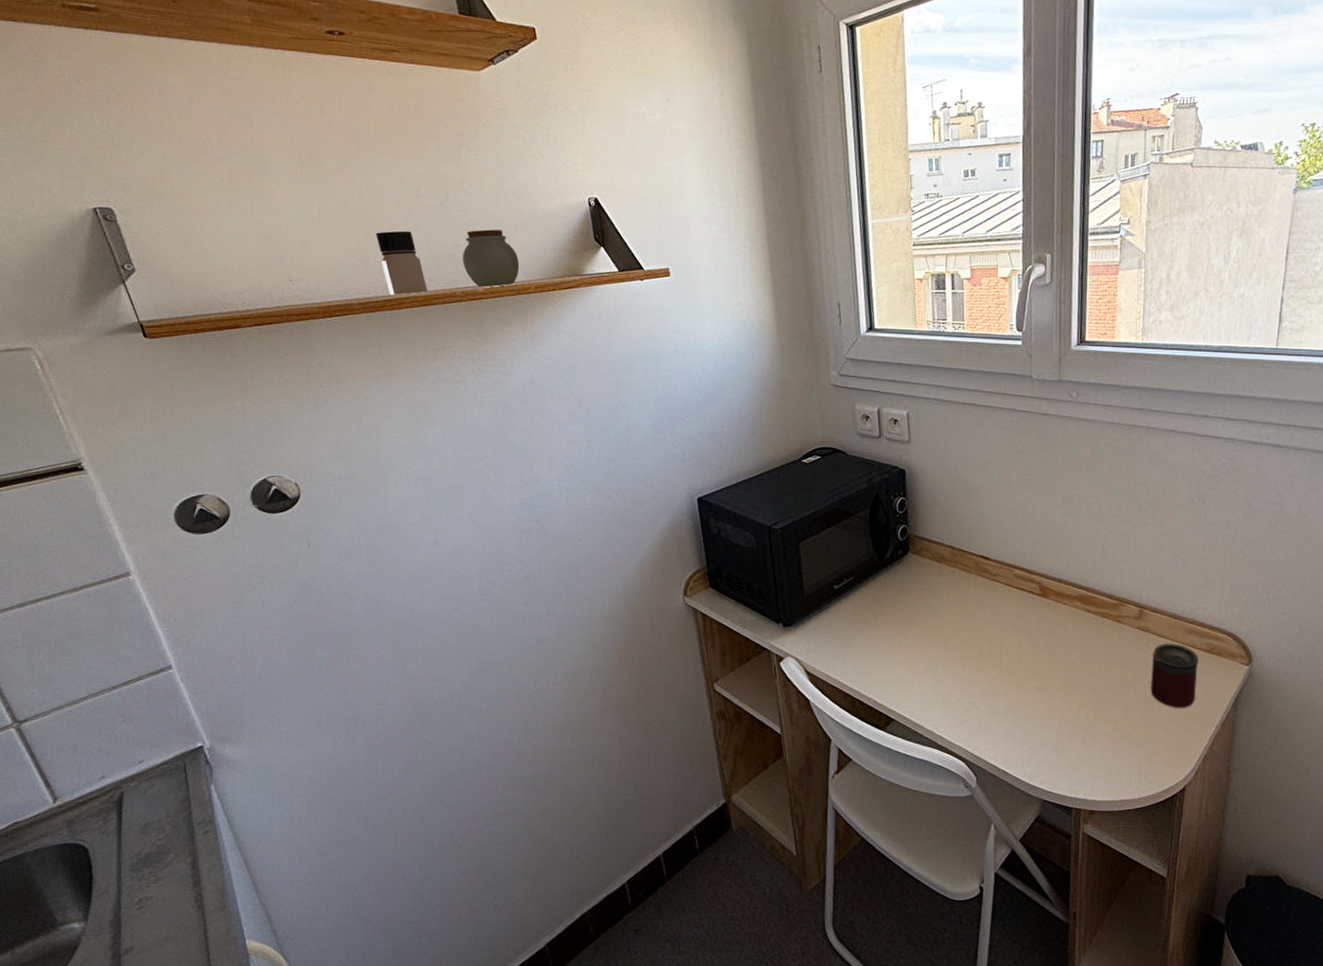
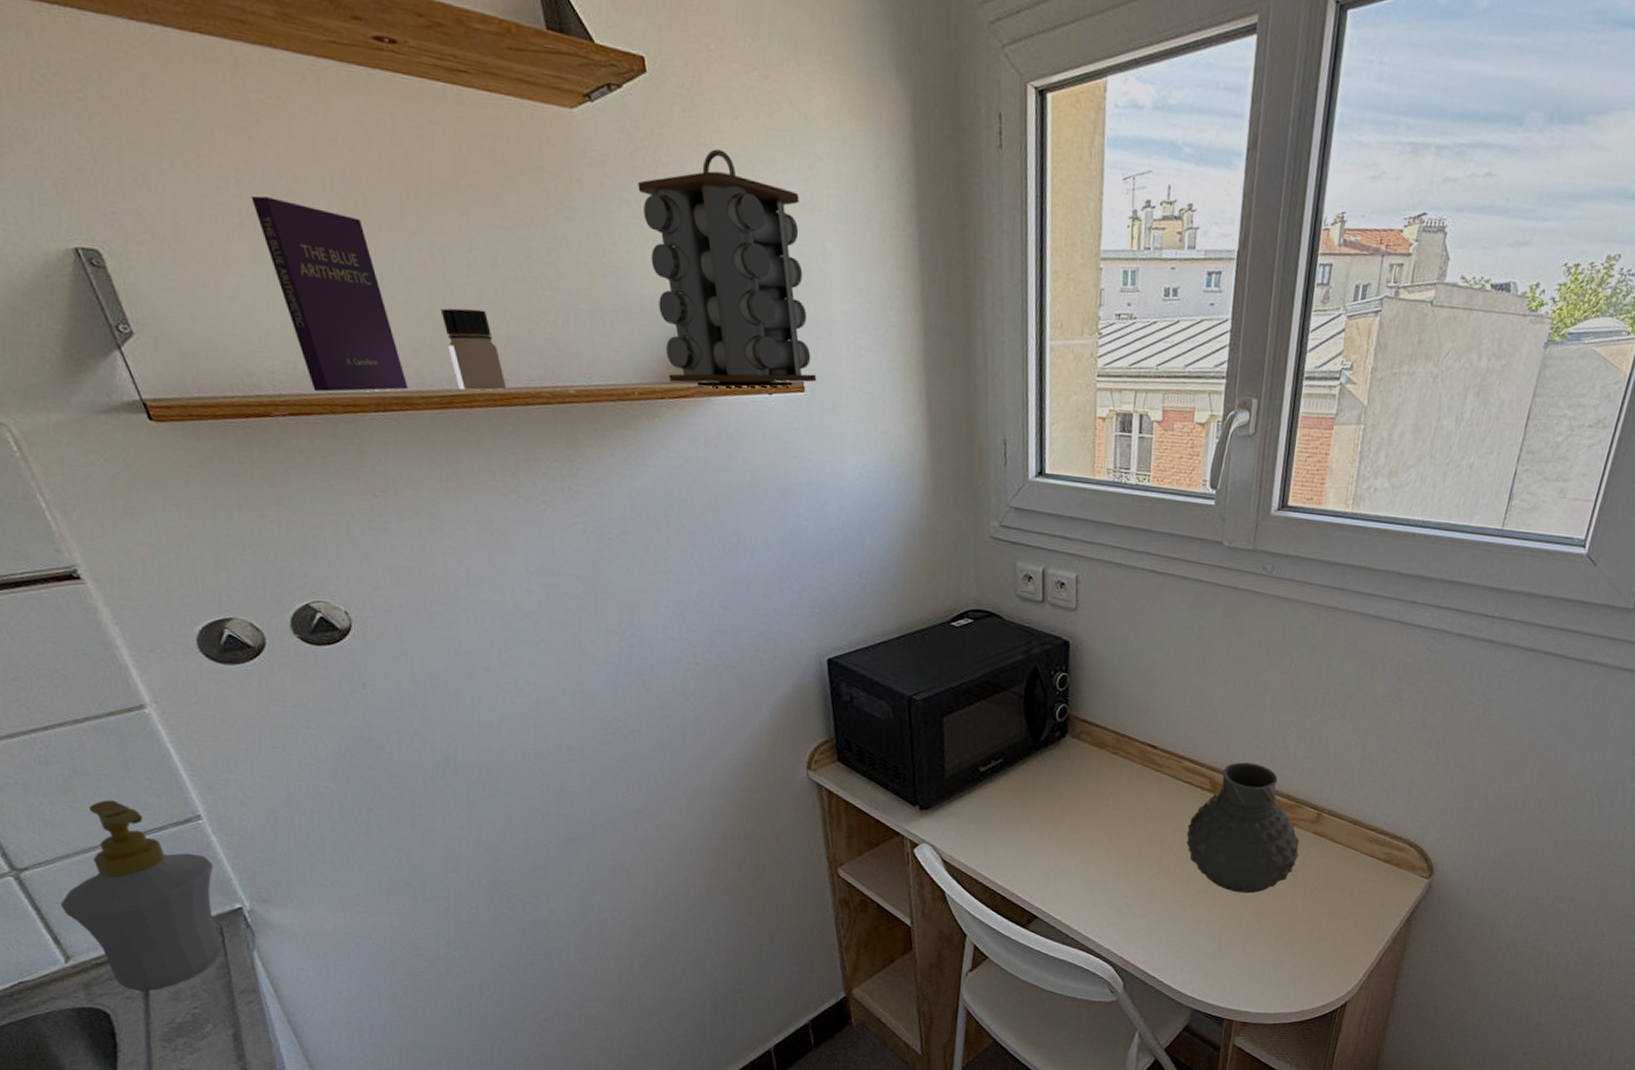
soap bottle: none [52,656,184,826] -> present [60,800,222,992]
book: none [230,157,350,306] -> present [251,195,409,392]
jar: present [462,229,520,287] -> none [549,315,621,389]
spice rack: none [532,92,680,279] -> present [638,149,817,388]
vase: none [1022,567,1126,688] -> present [1186,762,1300,894]
beverage cup: present [1150,643,1199,708] -> none [1320,850,1377,920]

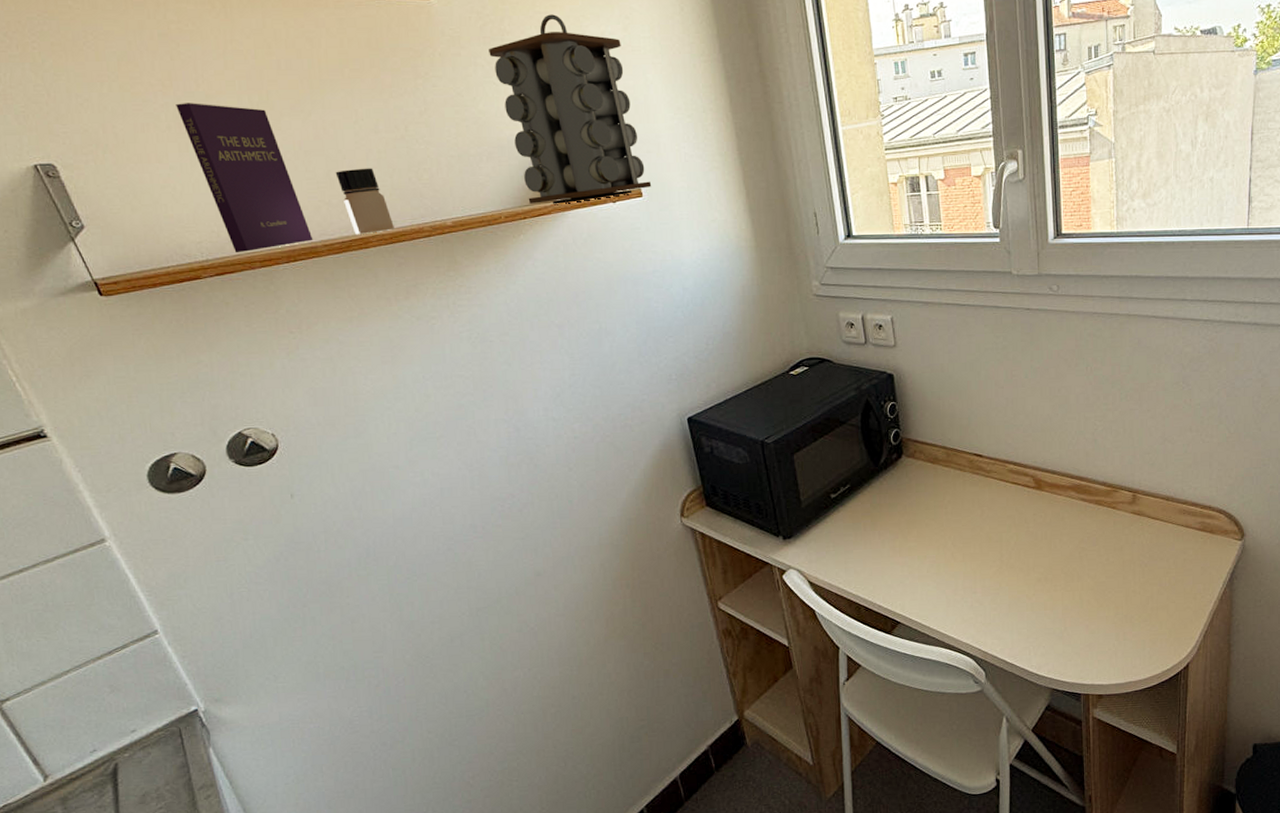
soap bottle: present [60,800,222,992] -> none [38,627,181,799]
vase: present [1186,762,1300,894] -> none [1020,458,1122,576]

